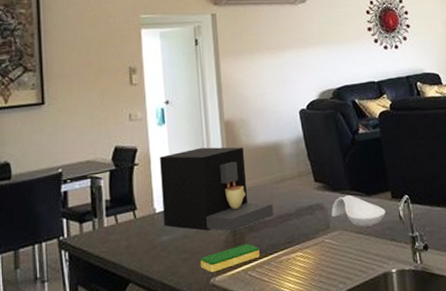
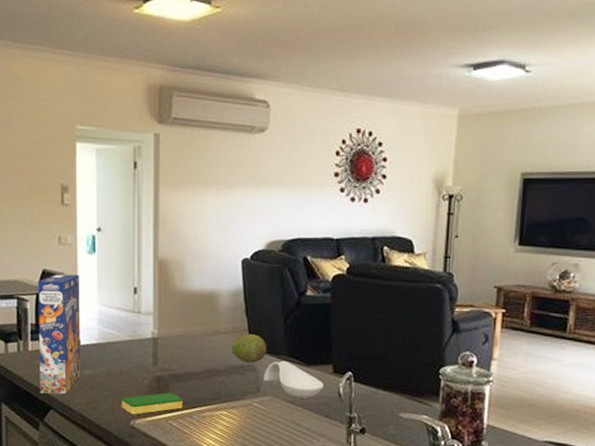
cereal box: none [111,146,158,269] -> present [38,274,80,394]
coffee maker: present [160,147,273,232] -> none [88,285,201,378]
fruit: none [299,175,331,203] -> present [231,334,267,363]

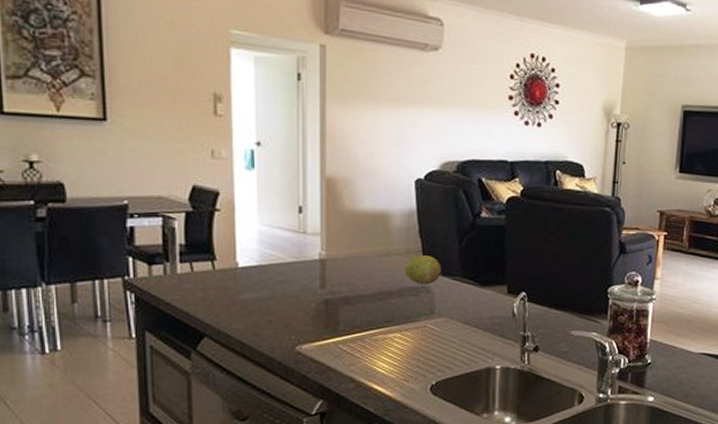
cereal box: present [38,274,80,394] -> none [187,190,239,320]
dish sponge: present [121,392,183,415] -> none [285,315,353,340]
spoon rest: present [263,360,324,398] -> none [438,282,498,319]

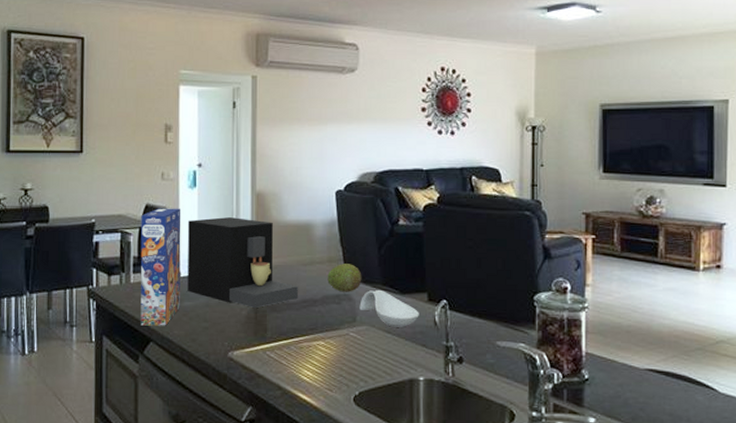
cereal box: none [187,190,239,320] -> present [140,208,181,326]
coffee maker: none [246,203,373,301] -> present [187,217,298,309]
spoon rest: none [438,282,498,319] -> present [359,289,419,327]

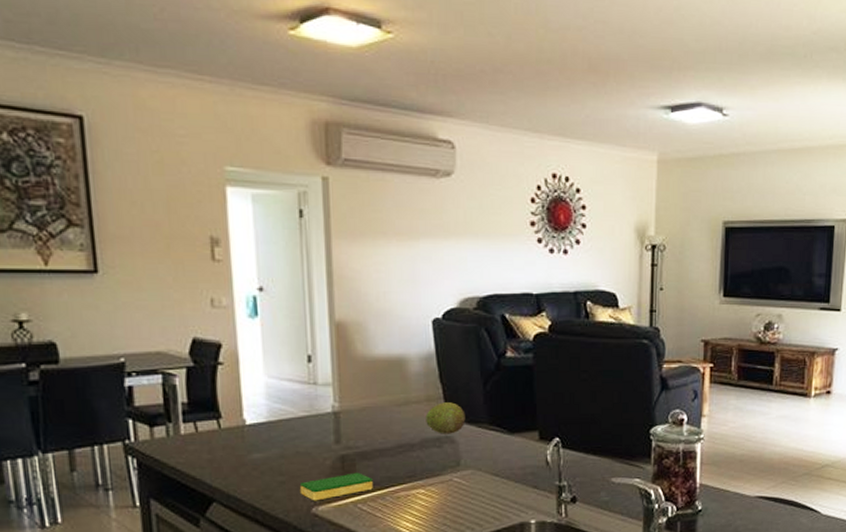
cereal box: present [140,208,181,326] -> none [187,342,248,484]
coffee maker: present [187,217,298,309] -> none [251,352,392,458]
dish sponge: none [219,323,280,347] -> present [299,472,373,501]
spoon rest: present [359,289,419,327] -> none [463,429,530,469]

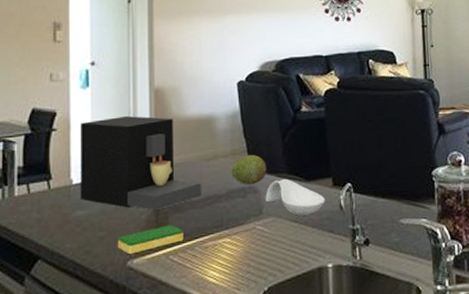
coffee maker: none [251,352,392,458] -> present [80,116,201,211]
spoon rest: none [463,429,530,469] -> present [265,178,325,216]

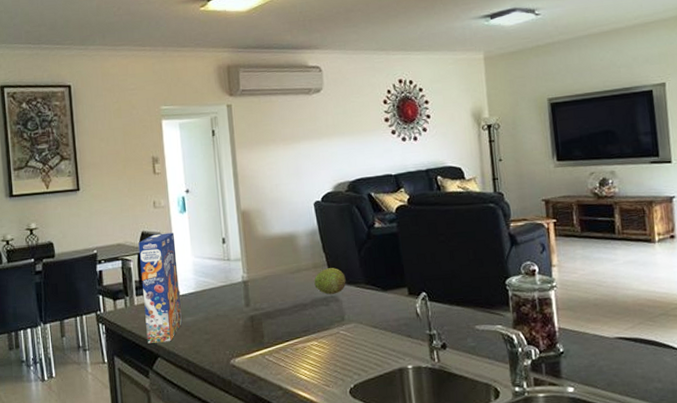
cereal box: none [26,110,73,243] -> present [138,232,182,344]
coffee maker: present [80,116,201,211] -> none [182,235,289,318]
dish sponge: present [117,225,184,255] -> none [220,329,277,355]
spoon rest: present [265,178,325,216] -> none [346,288,402,322]

